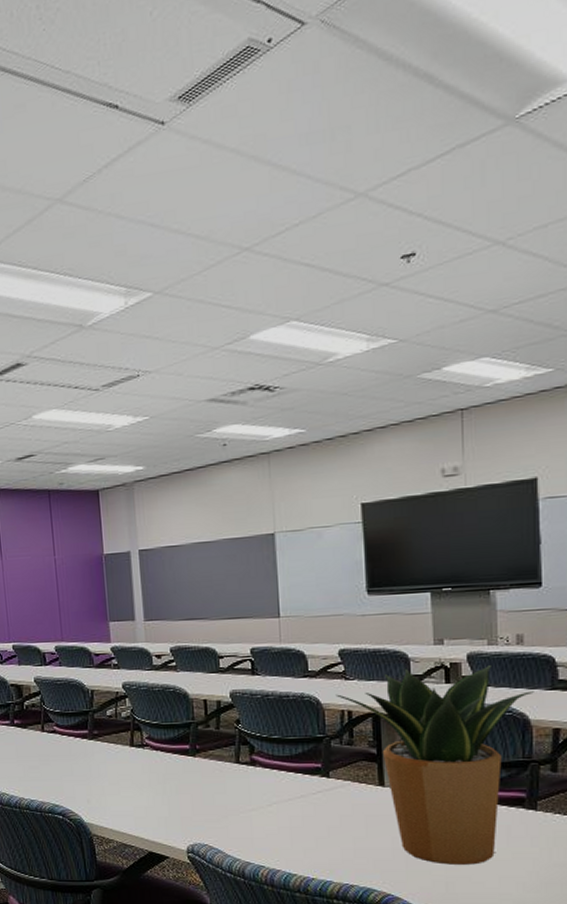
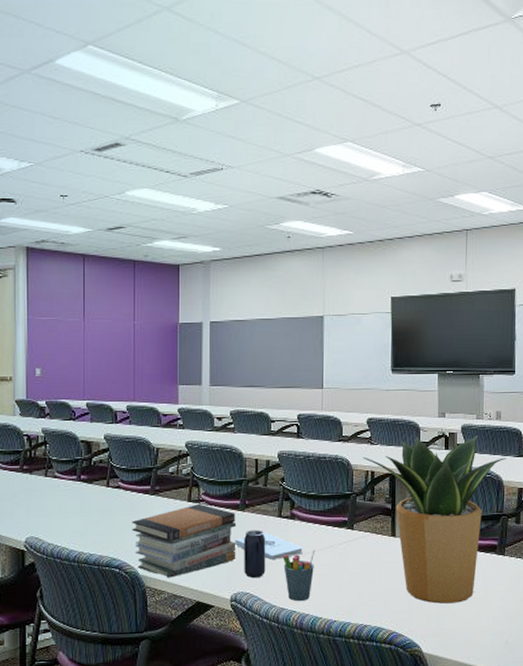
book stack: none [71,748,190,826] -> present [132,503,237,578]
notepad: none [187,780,268,809] -> present [235,533,303,559]
beverage can: none [197,777,225,829] -> present [244,530,266,579]
pen holder: none [244,797,284,856] -> present [282,548,316,602]

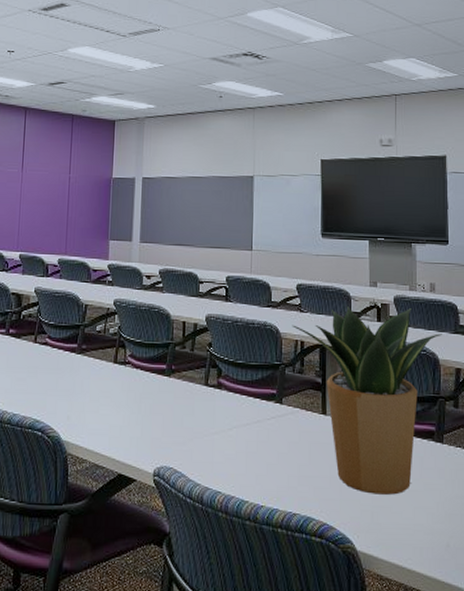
book stack: present [132,503,237,578] -> none [56,366,162,445]
notepad: present [235,533,303,559] -> none [160,402,229,432]
beverage can: present [244,530,266,579] -> none [168,398,192,452]
pen holder: present [282,548,316,602] -> none [208,422,243,482]

